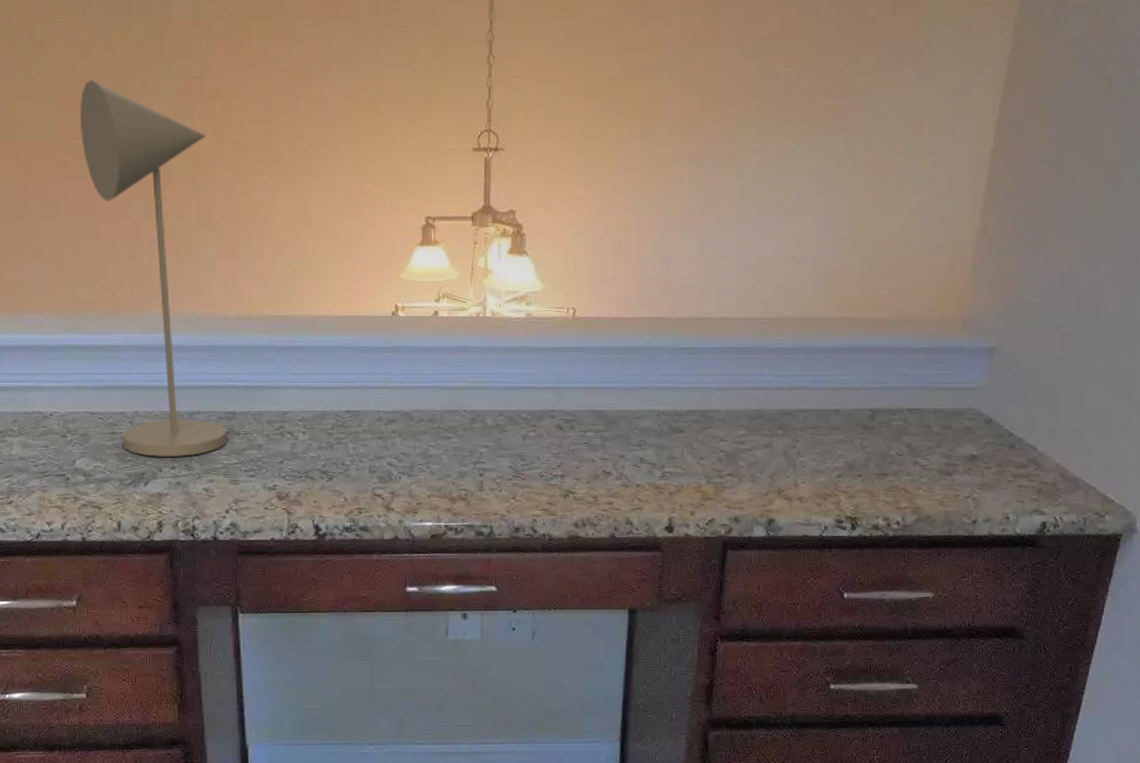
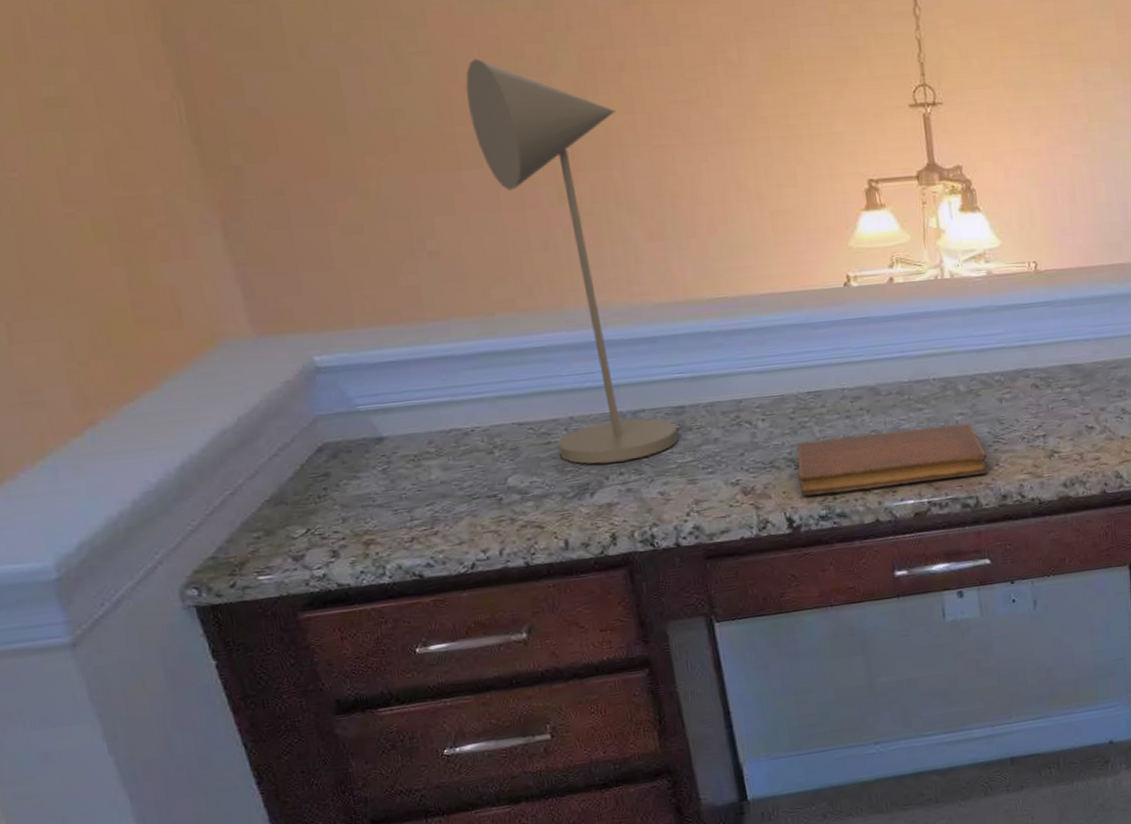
notebook: none [329,455,505,508] -> present [797,422,989,496]

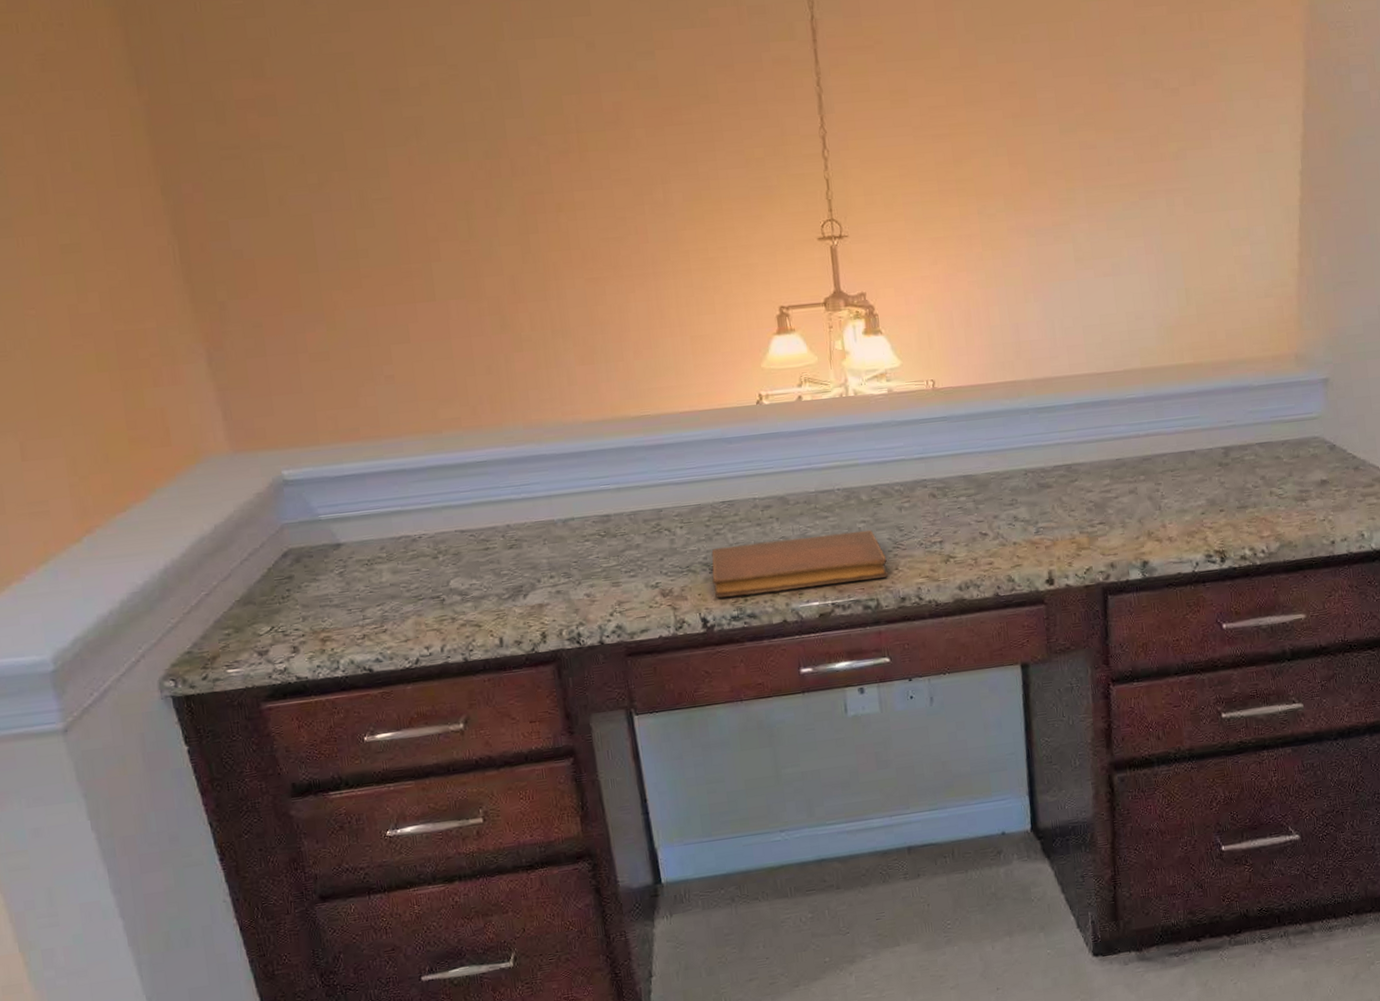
desk lamp: present [465,58,679,464] -> none [422,203,605,568]

